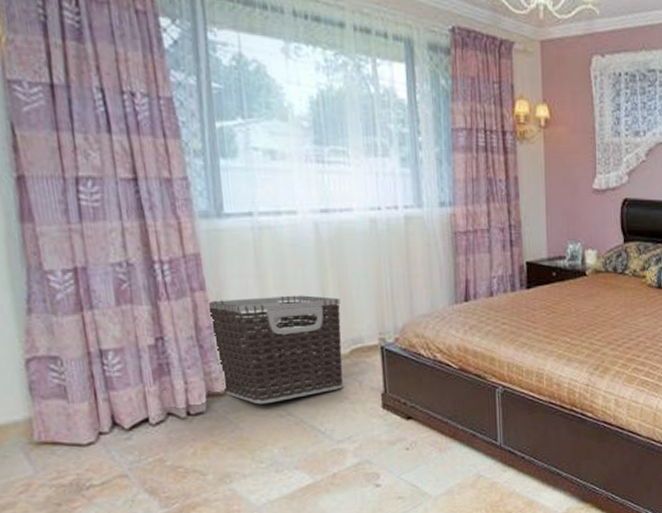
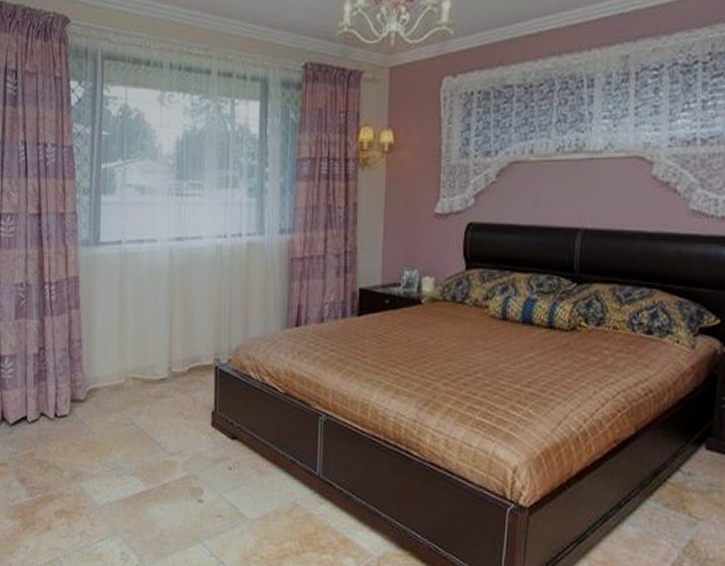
clothes hamper: present [207,295,343,405] -> none [80,315,185,413]

